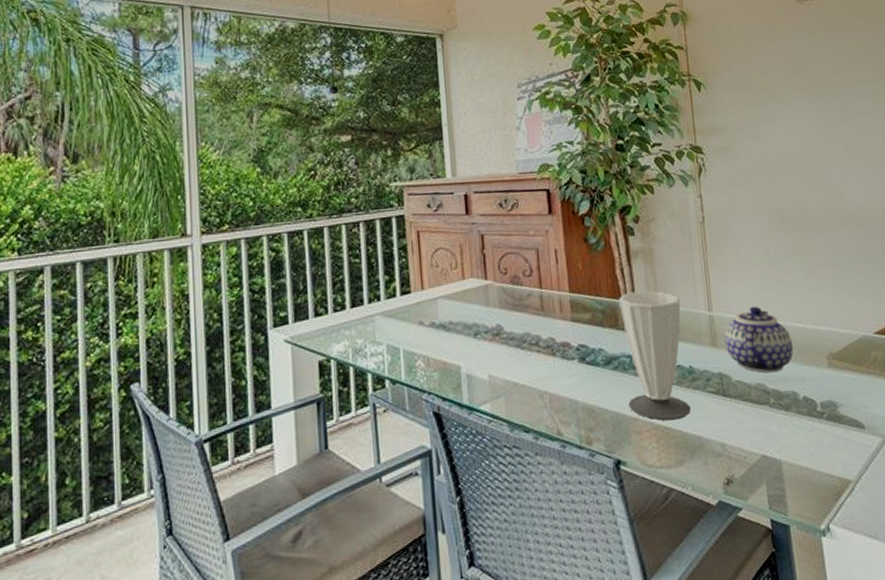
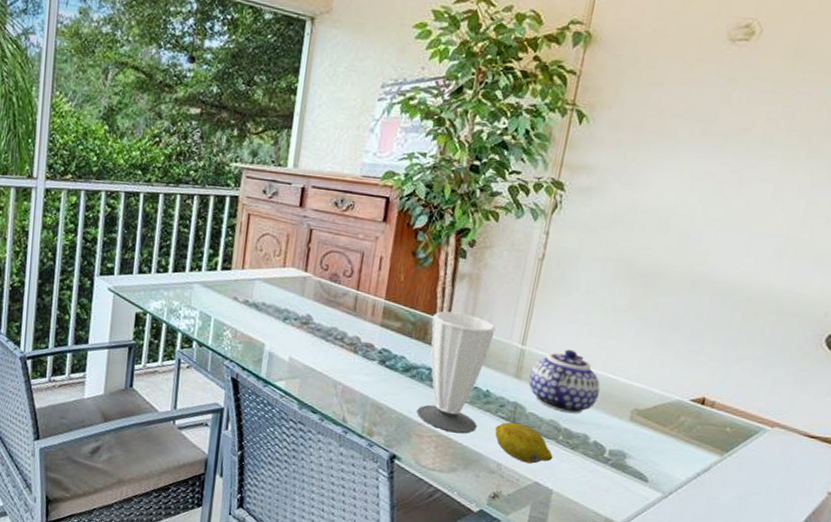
fruit: none [709,394,771,437] -> present [494,422,553,464]

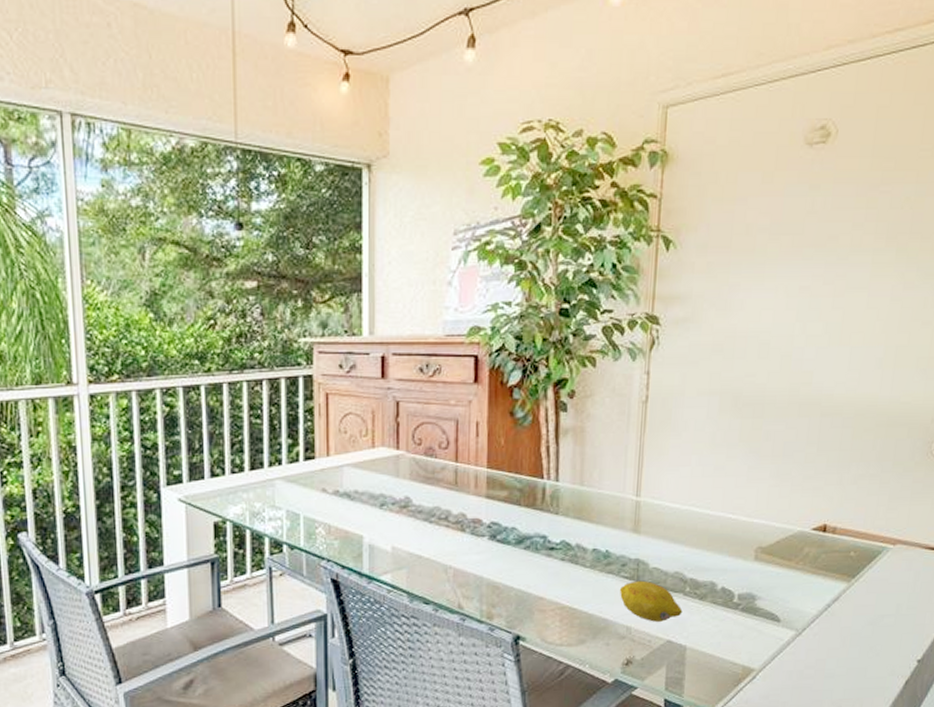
cup: present [417,311,496,434] -> none [536,471,607,602]
teapot: present [528,349,600,414] -> none [648,494,721,562]

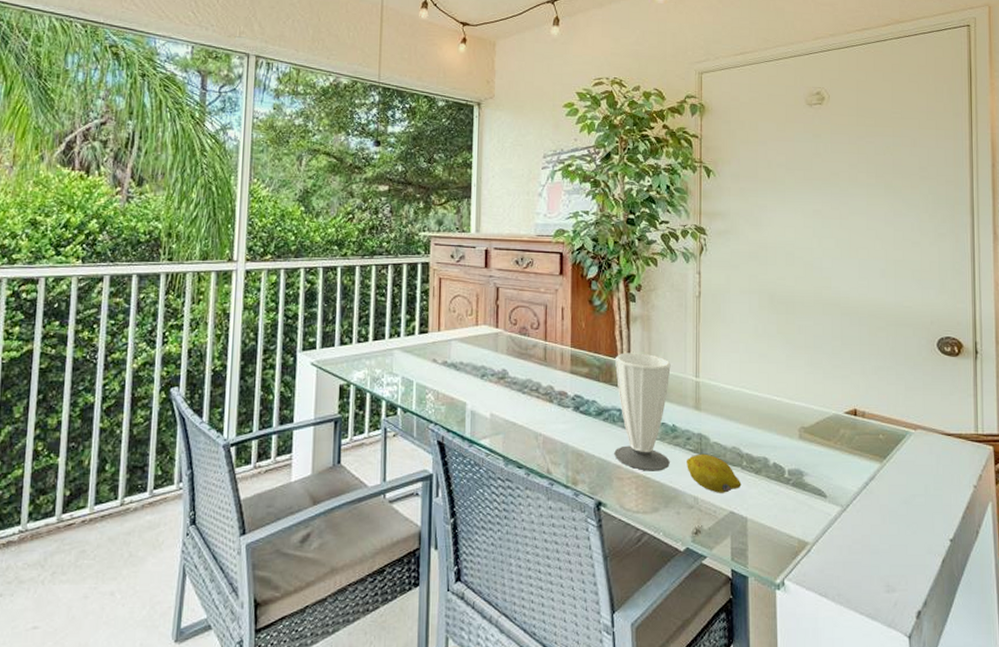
cup: none [536,471,607,602] -> present [614,353,671,471]

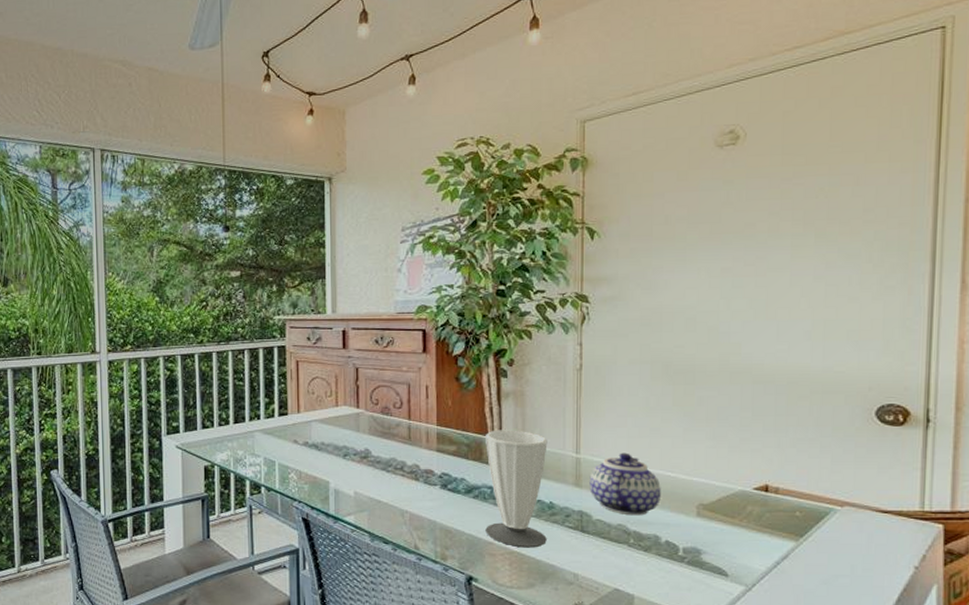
fruit: present [687,453,742,493] -> none [566,531,628,570]
teapot: none [707,377,769,439] -> present [589,452,661,516]

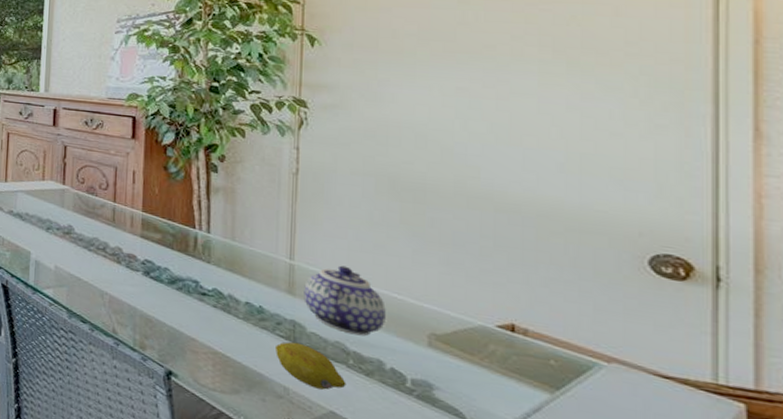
cup: present [485,430,548,548] -> none [188,223,259,352]
fruit: none [566,531,628,570] -> present [276,342,346,390]

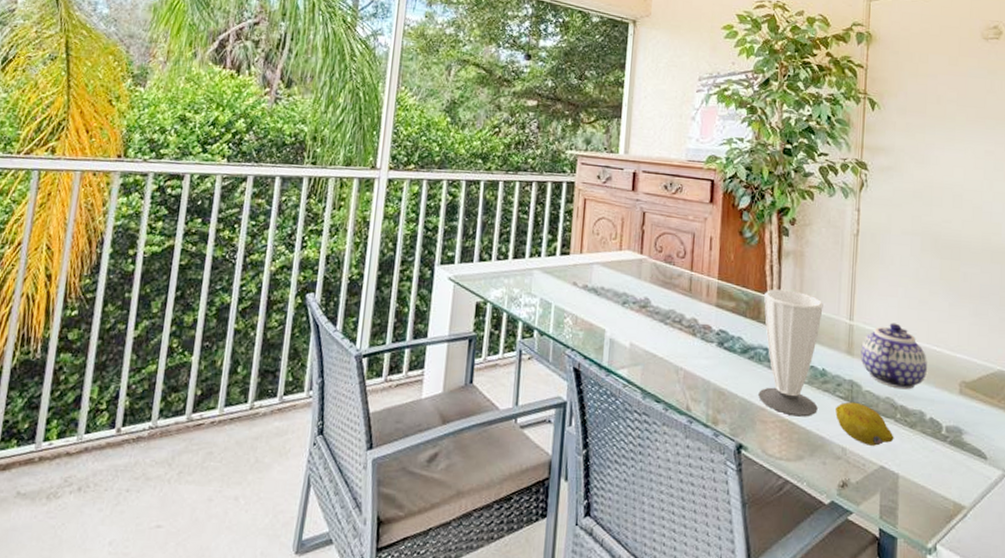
cup: none [188,223,259,352] -> present [758,289,823,417]

